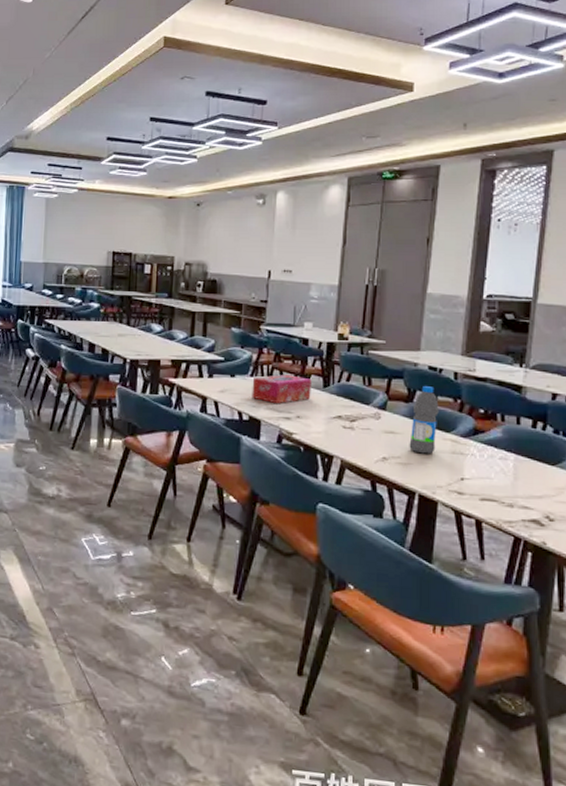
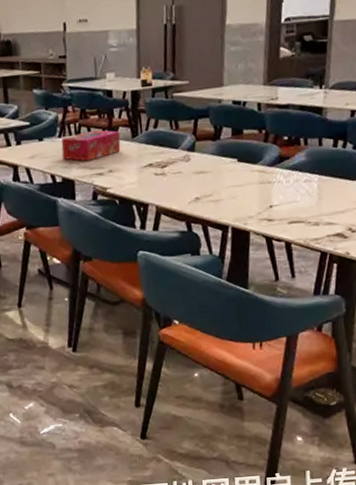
water bottle: present [409,386,439,454] -> none [219,121,245,189]

